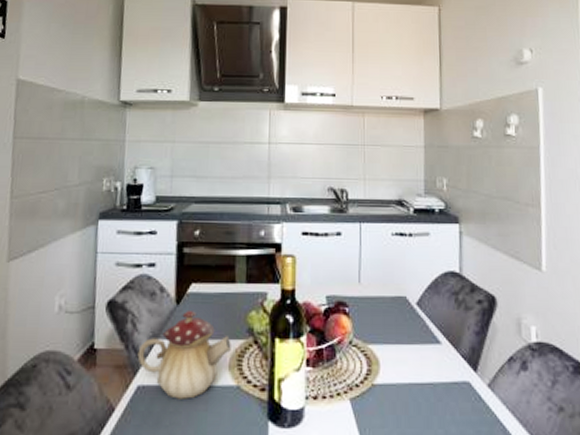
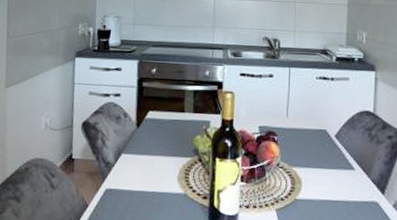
teapot: present [137,311,231,399] -> none [106,133,180,202]

